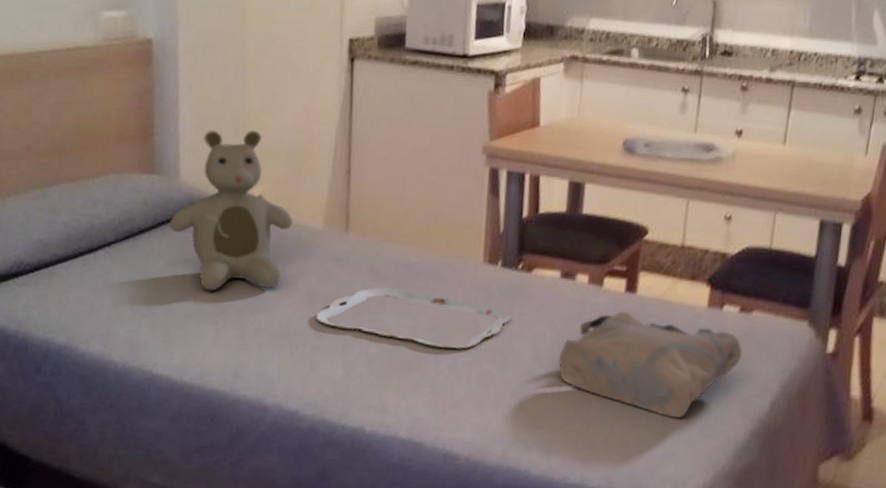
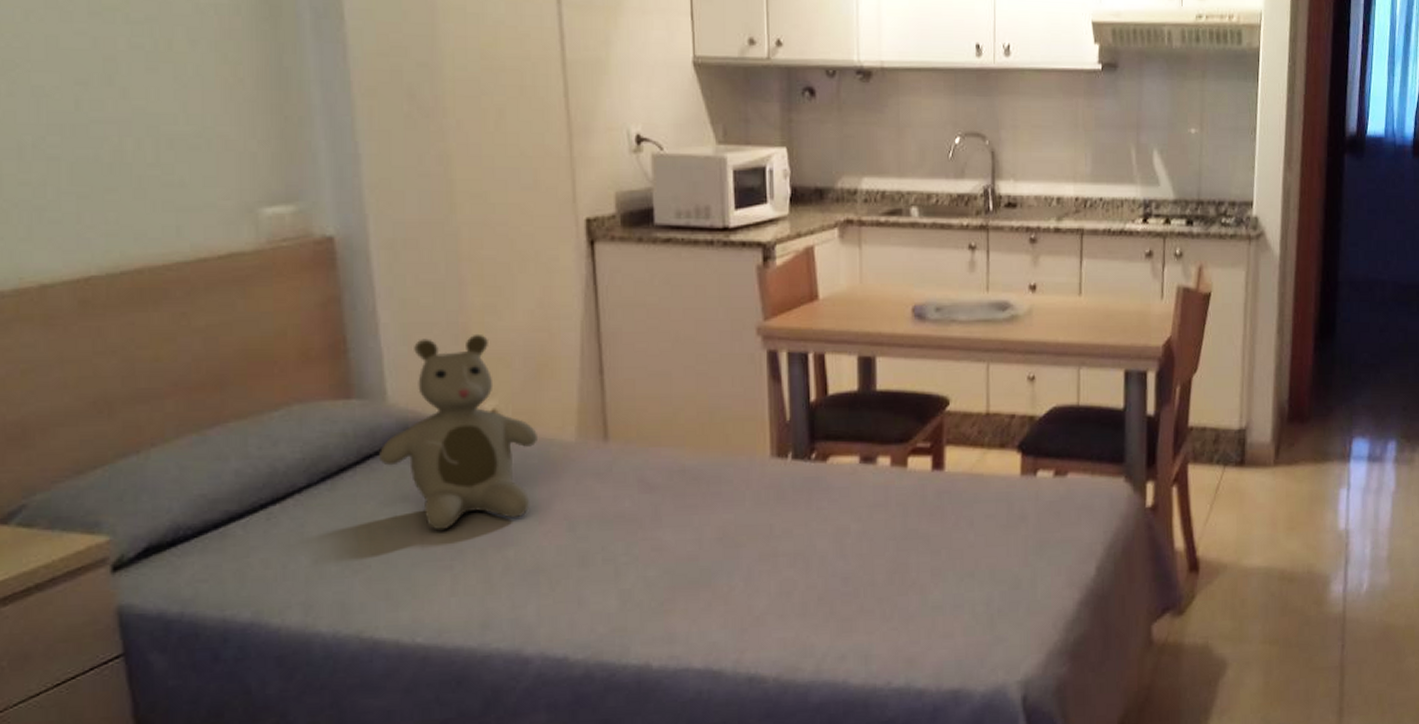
serving tray: present [316,287,511,349] -> none [578,497,809,560]
tote bag: present [558,311,742,419] -> none [867,491,1062,599]

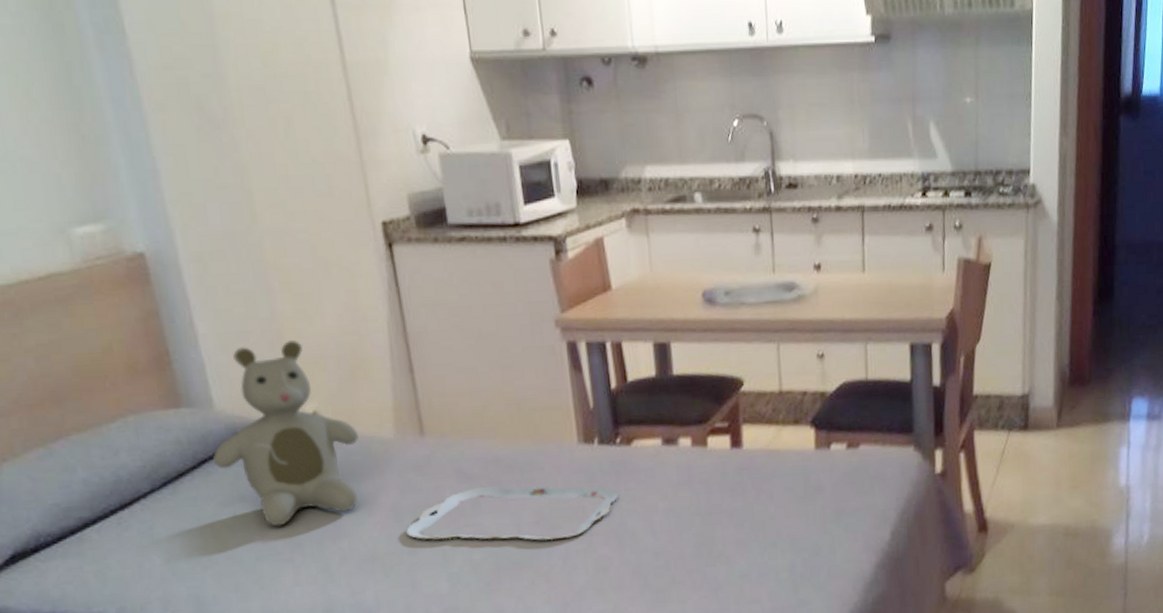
serving tray: none [578,497,809,560] -> present [406,486,618,541]

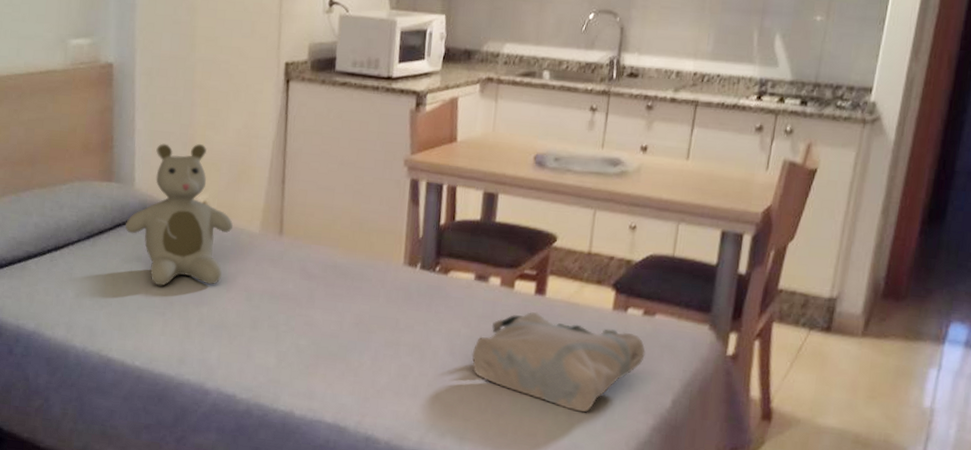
serving tray: present [406,486,618,541] -> none [252,285,428,343]
tote bag: none [675,468,856,566] -> present [472,312,646,413]

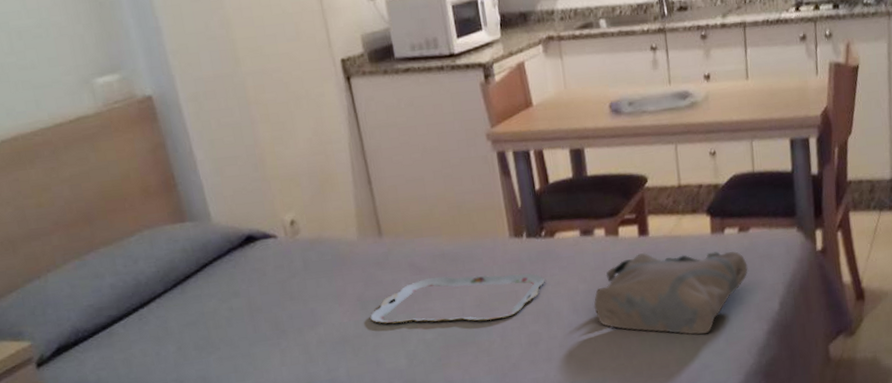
teddy bear: present [125,143,233,286] -> none [212,161,330,317]
serving tray: none [252,285,428,343] -> present [370,273,545,324]

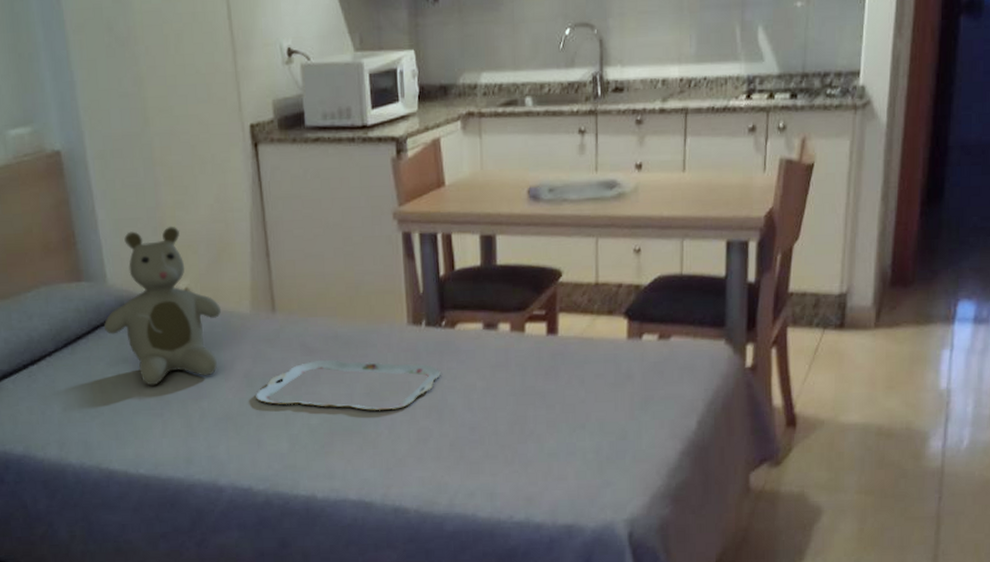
teddy bear: none [212,161,330,317] -> present [104,226,221,386]
tote bag: present [593,251,748,335] -> none [491,353,665,448]

